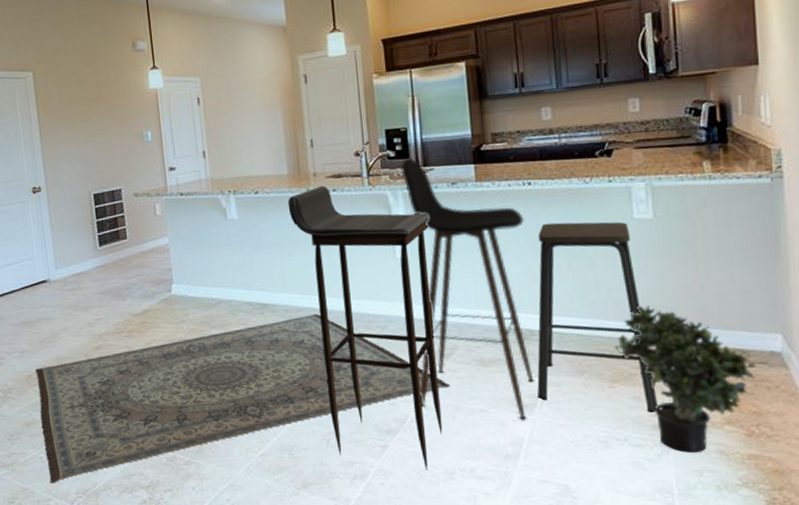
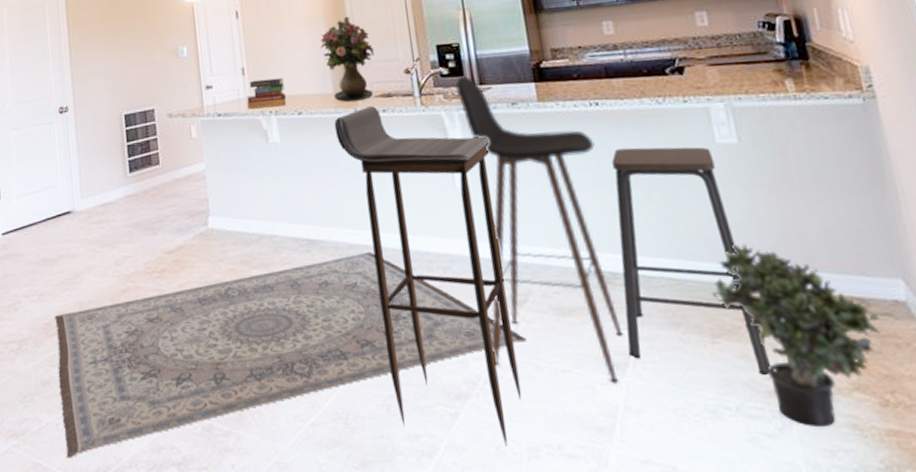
books: none [207,160,245,189] -> present [246,77,287,109]
bouquet: none [277,102,327,183] -> present [320,16,374,103]

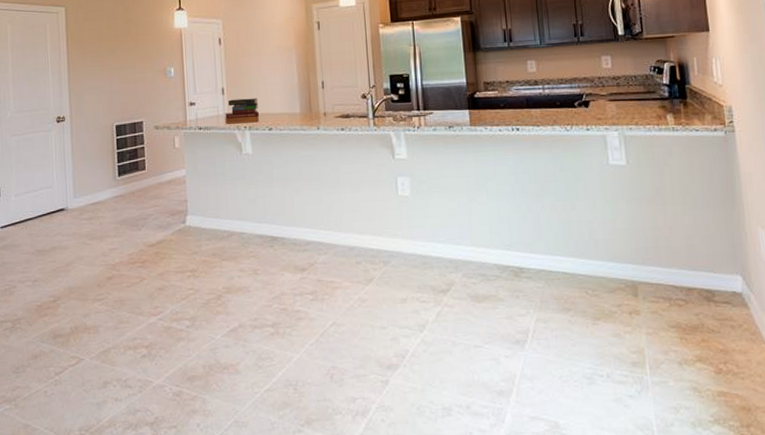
area rug: present [55,251,526,459] -> none [47,247,447,420]
bouquet: present [320,16,374,103] -> none [291,47,337,122]
bar stool: present [334,106,522,446] -> none [299,125,441,406]
bar stool: present [455,76,623,383] -> none [403,102,524,356]
bar stool: present [611,147,772,376] -> none [526,166,637,351]
potted plant: present [711,243,881,428] -> none [595,245,721,390]

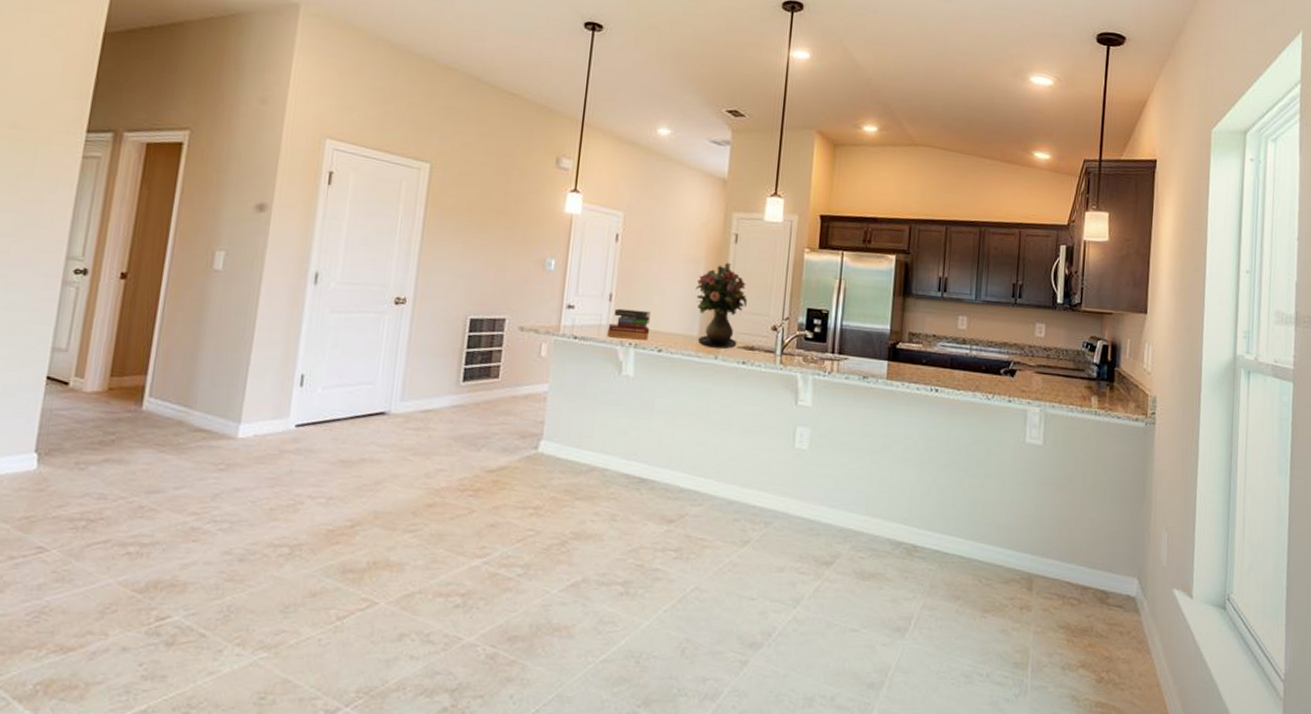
bouquet: none [291,47,337,122] -> present [695,262,747,350]

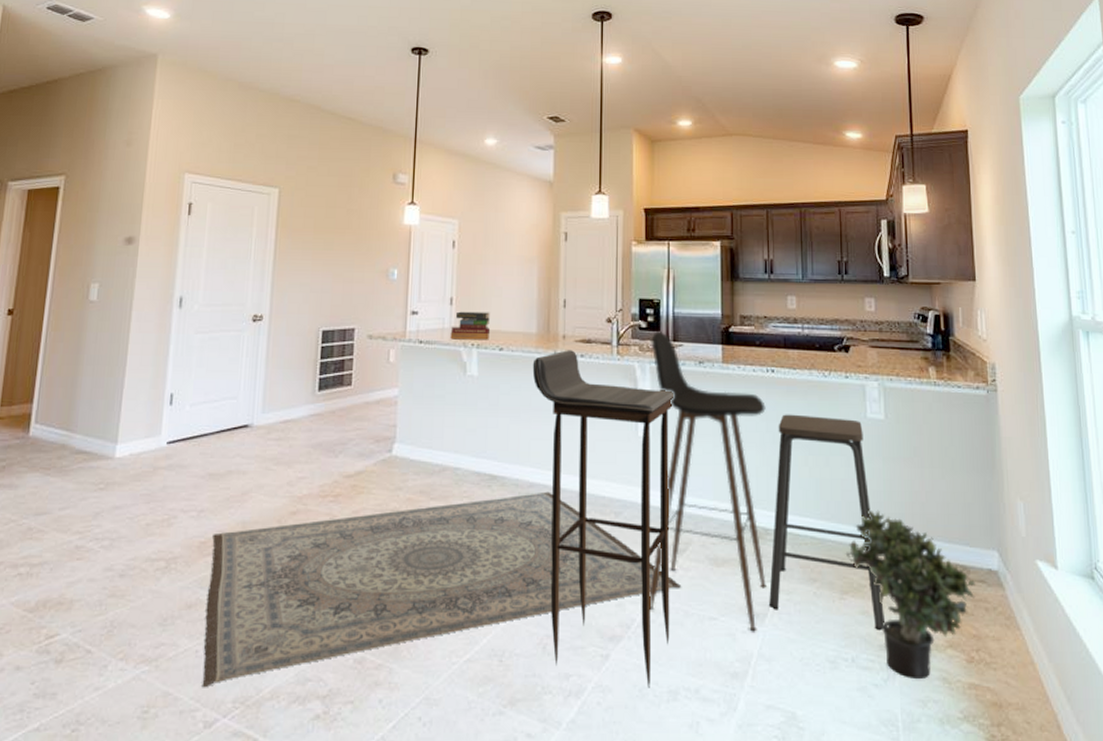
area rug: none [324,497,825,677] -> present [202,491,681,688]
bar stool: none [691,356,835,694] -> present [532,350,675,688]
bouquet: present [695,262,747,350] -> none [530,260,581,344]
bar stool: none [792,343,926,645] -> present [649,331,766,632]
bar stool: none [911,434,1023,650] -> present [769,414,886,631]
potted plant: none [990,532,1113,697] -> present [845,510,976,680]

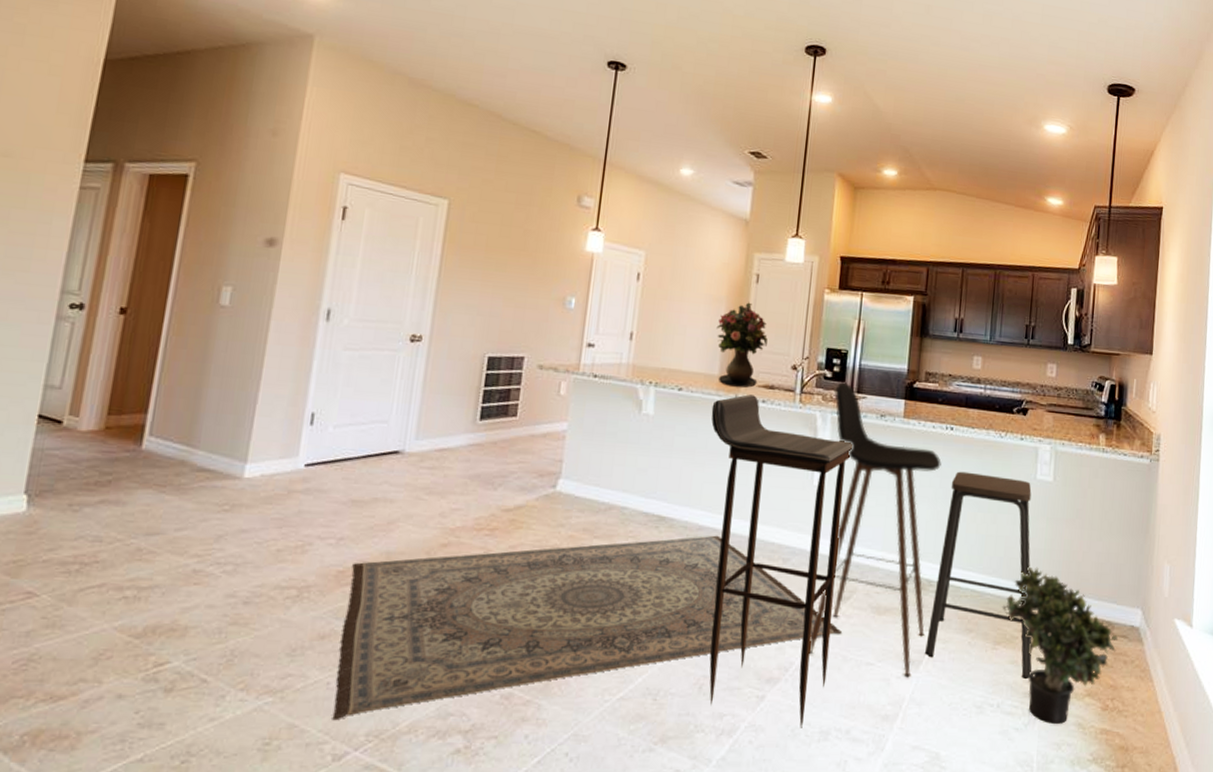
books: present [450,311,491,340] -> none [627,347,672,379]
bouquet: none [530,260,581,344] -> present [716,302,768,389]

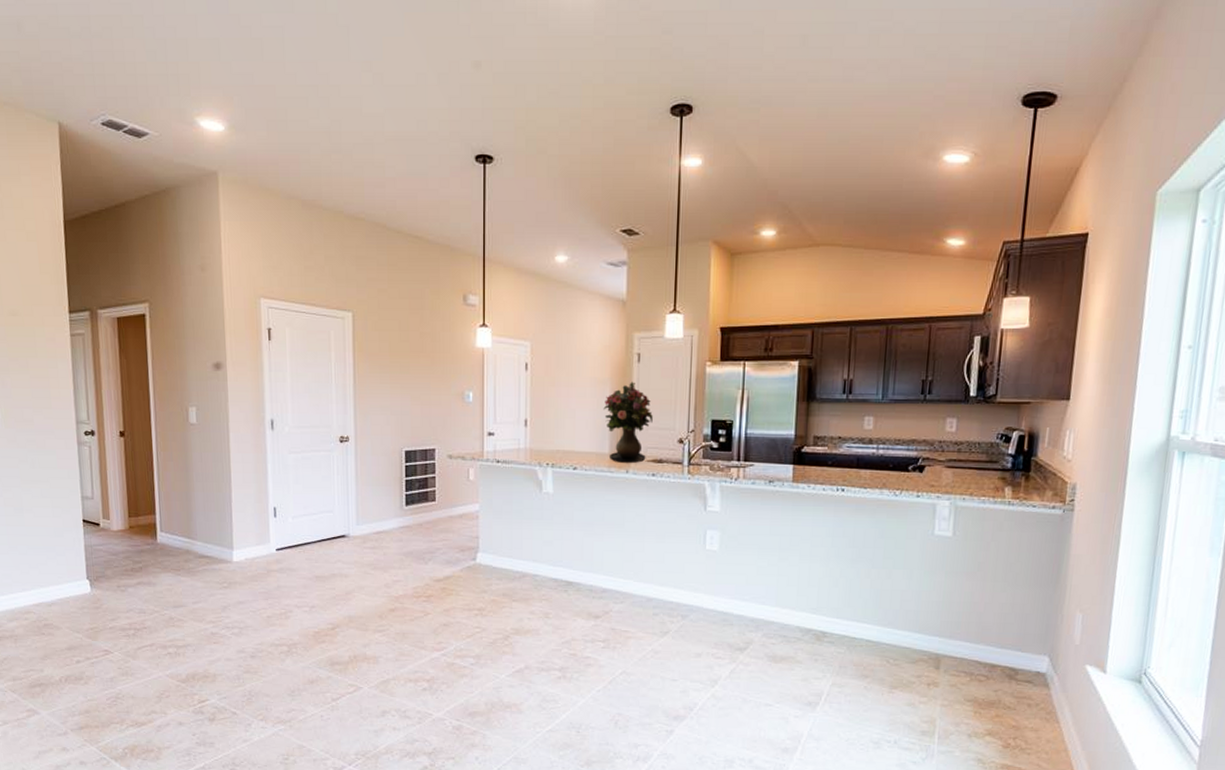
area rug: present [332,535,842,721] -> none [325,596,740,743]
bar stool: present [709,394,854,728] -> none [605,469,743,757]
bar stool: present [809,382,942,678] -> none [711,452,833,717]
bar stool: present [925,471,1033,680] -> none [821,530,930,720]
potted plant: present [1002,566,1118,725] -> none [898,618,1022,760]

